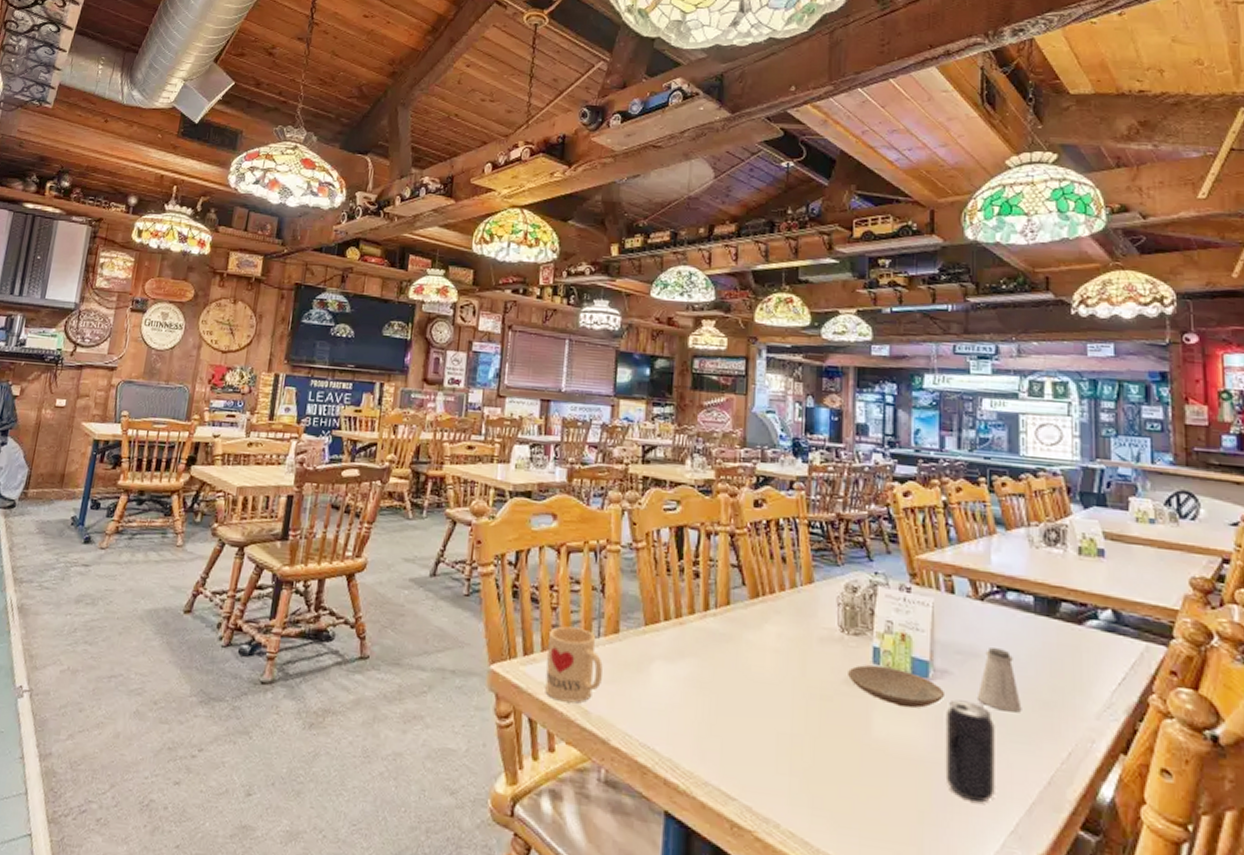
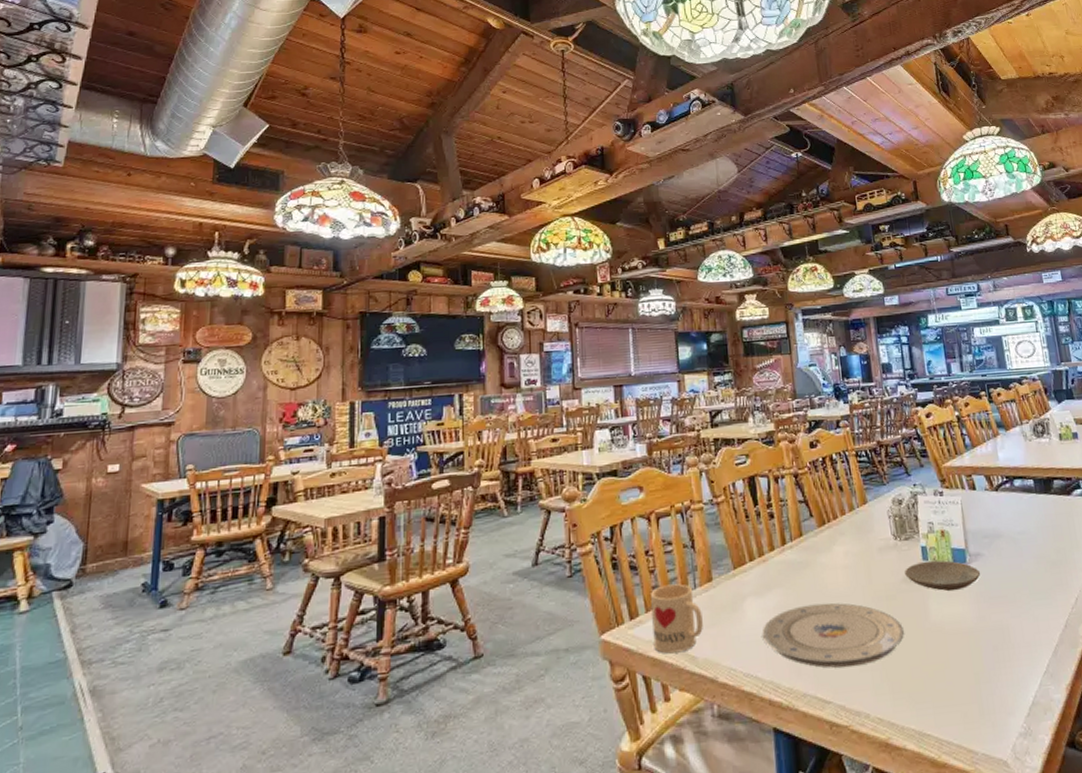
plate: none [666,683,836,767] -> present [762,602,904,668]
beverage can: present [945,699,995,803] -> none [983,574,1029,655]
saltshaker: present [978,648,1022,713] -> none [1004,527,1038,577]

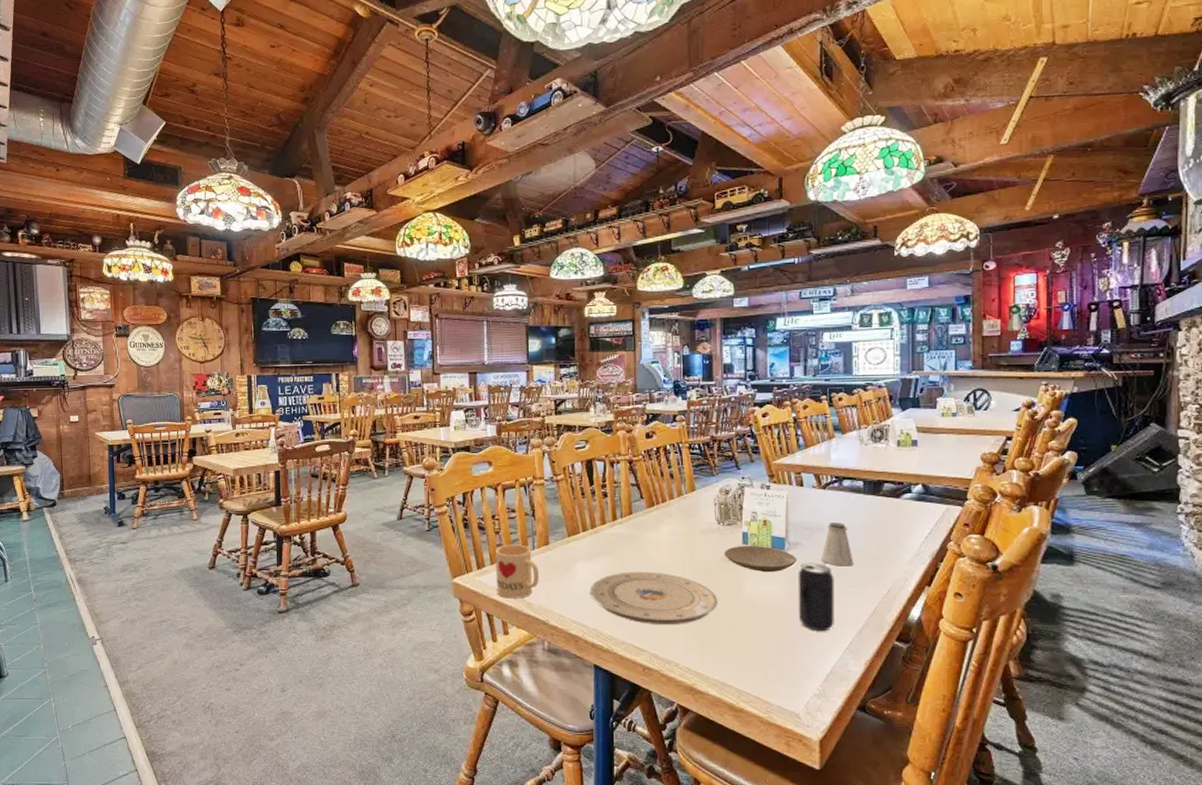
beverage can: none [983,574,1029,655] -> present [798,563,834,632]
saltshaker: none [1004,527,1038,577] -> present [822,523,854,566]

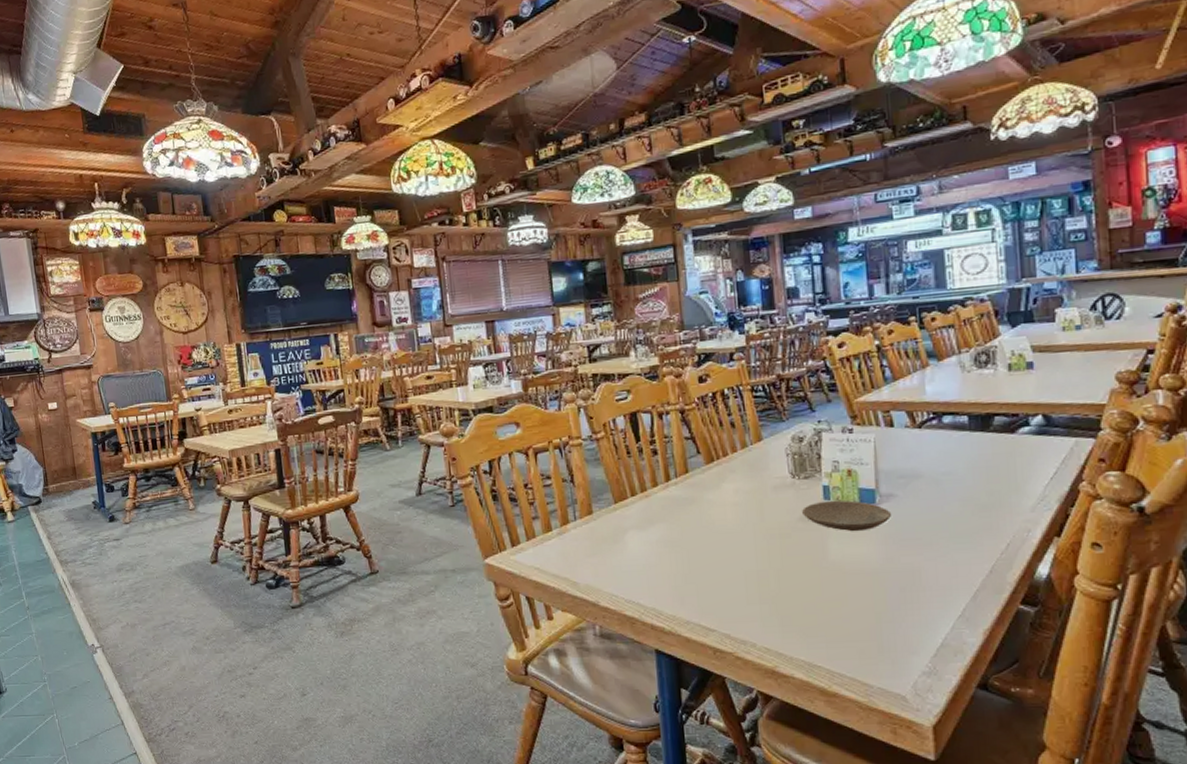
mug: present [496,544,539,599] -> none [531,515,584,579]
plate: present [589,572,717,625] -> none [644,538,798,600]
beverage can: present [798,563,834,632] -> none [893,516,943,598]
saltshaker: present [822,523,854,566] -> none [922,467,963,519]

